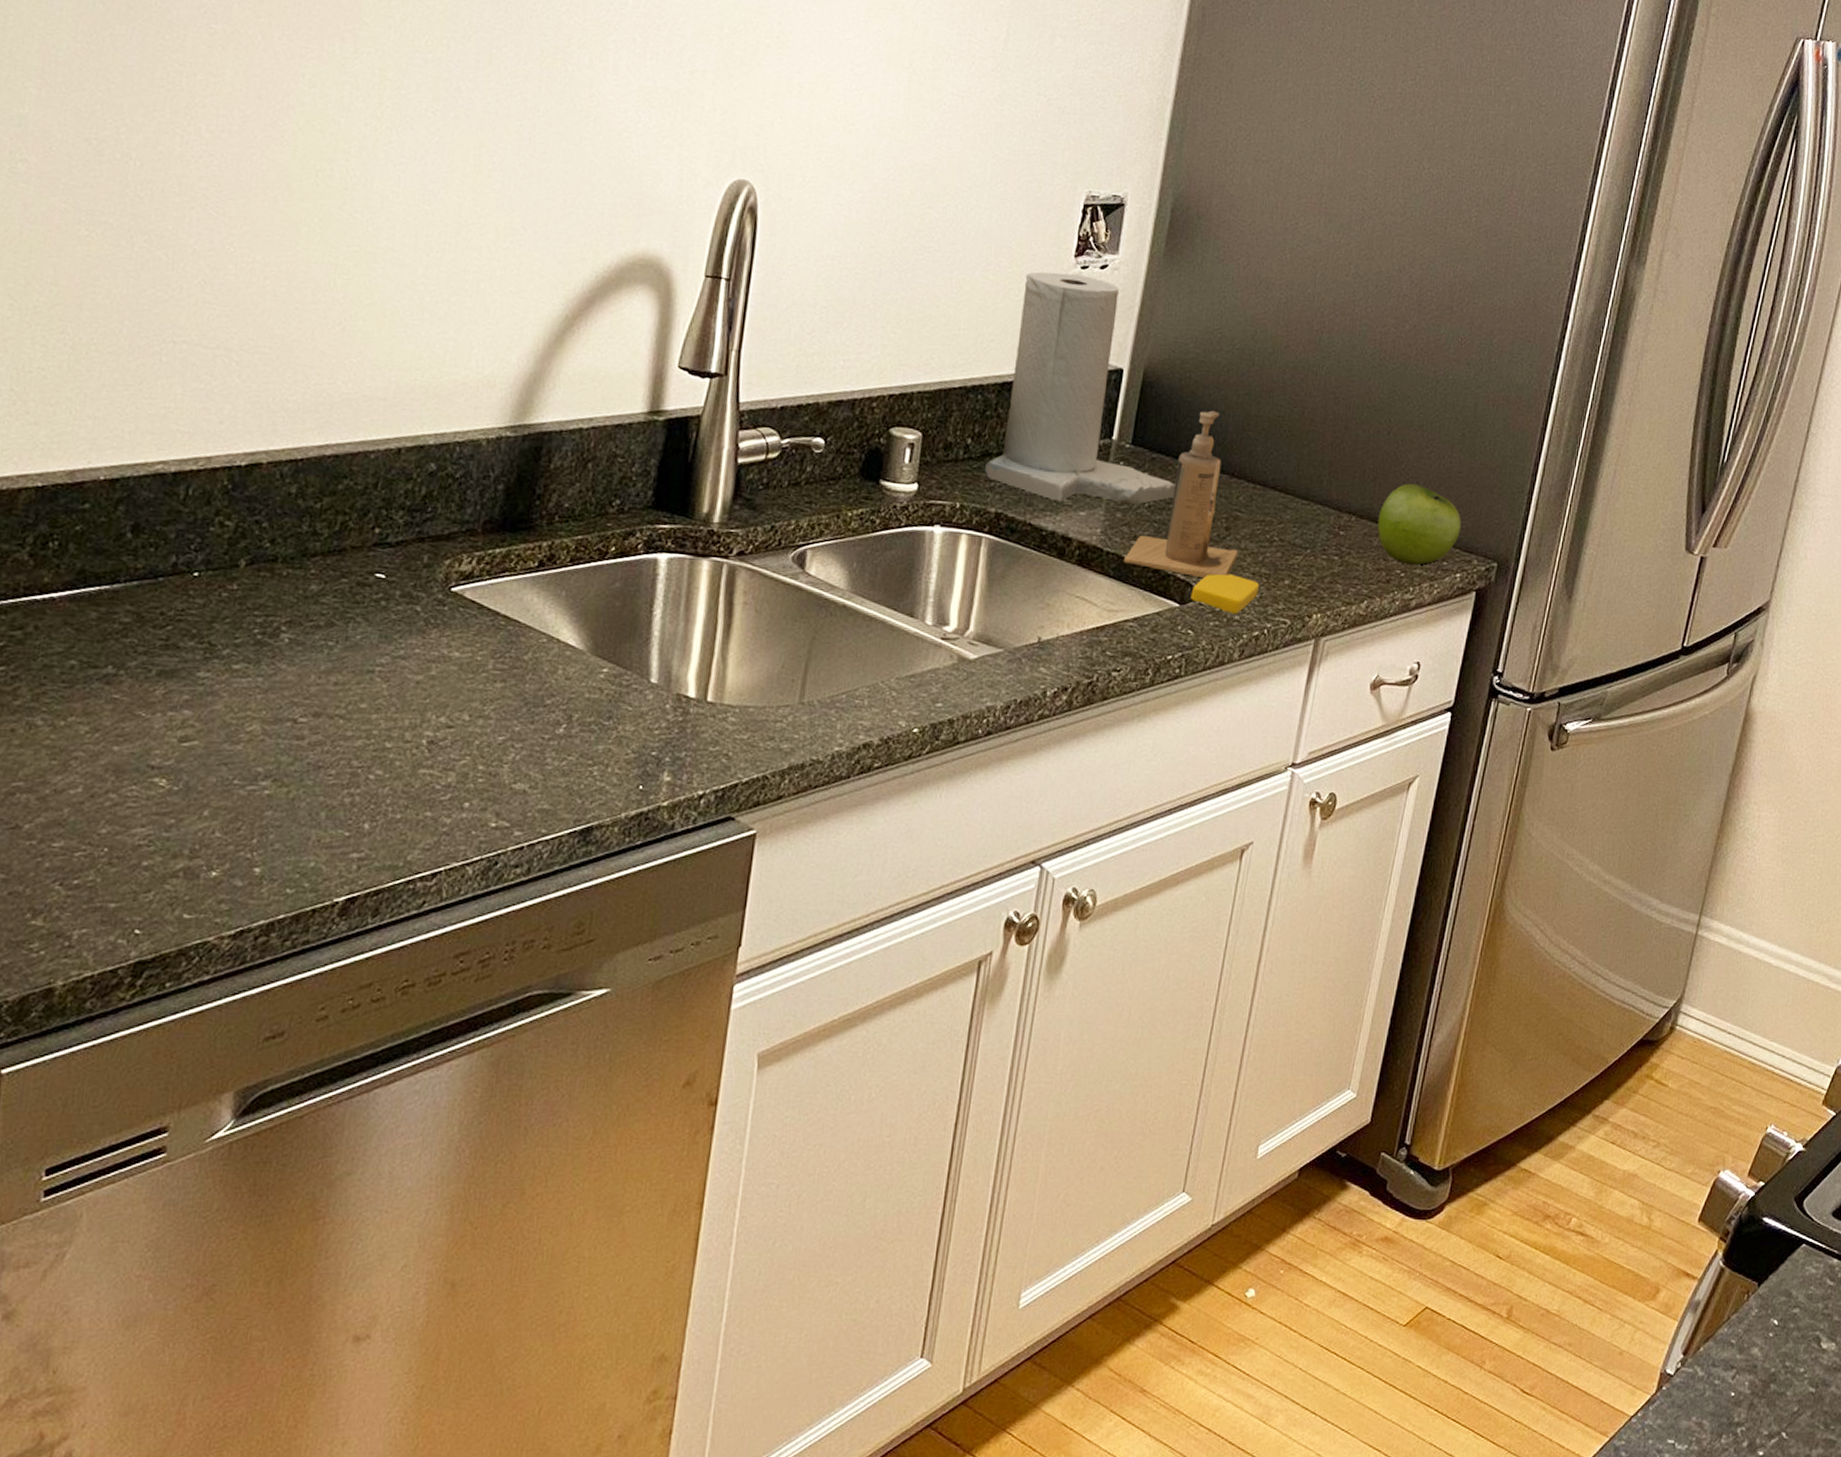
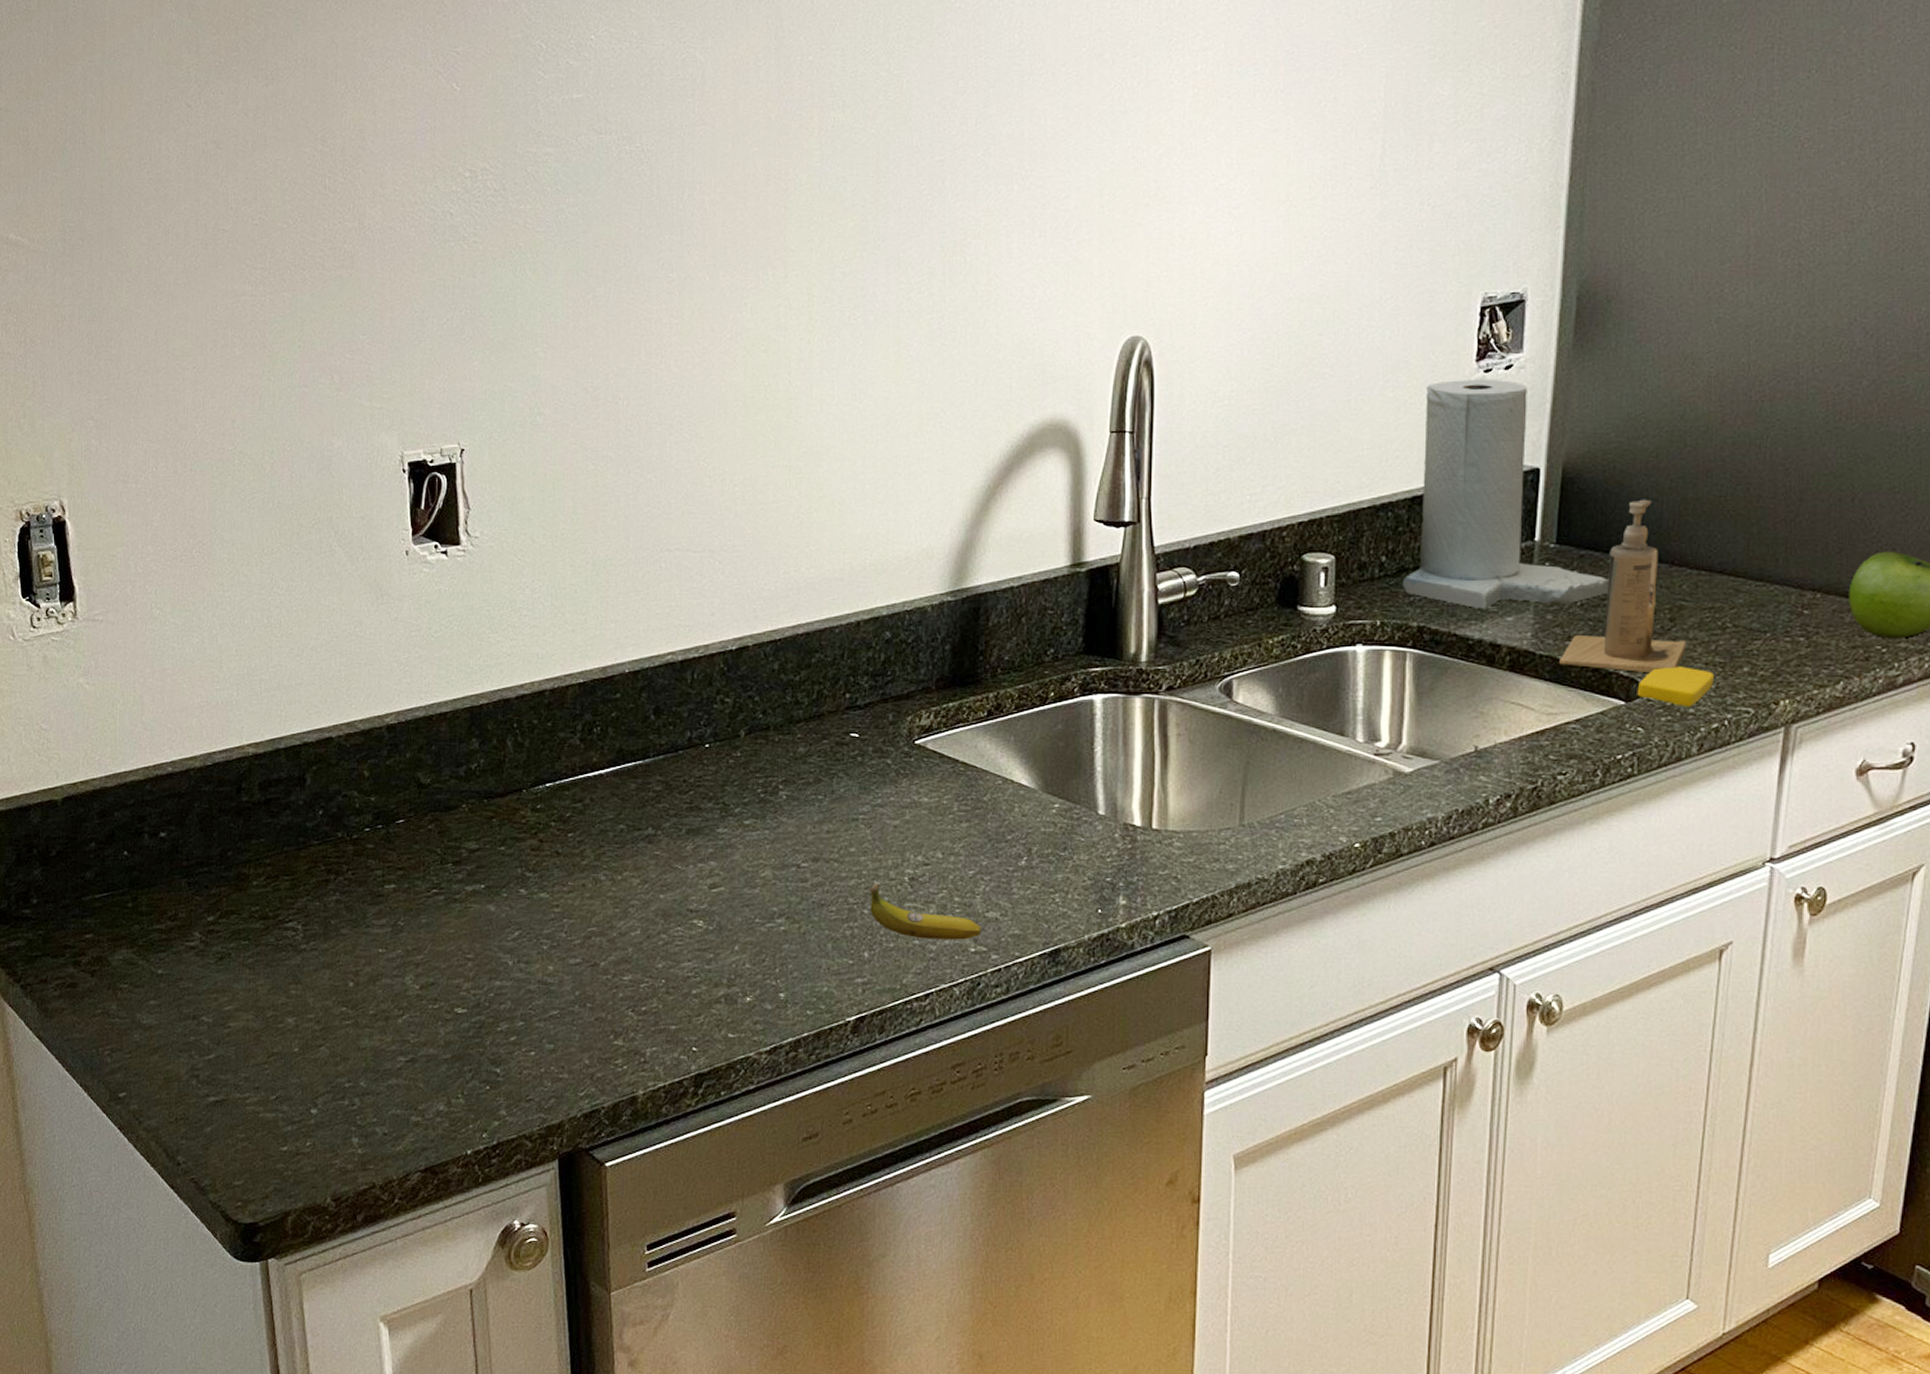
fruit: none [376,744,507,814] -> present [870,882,982,940]

